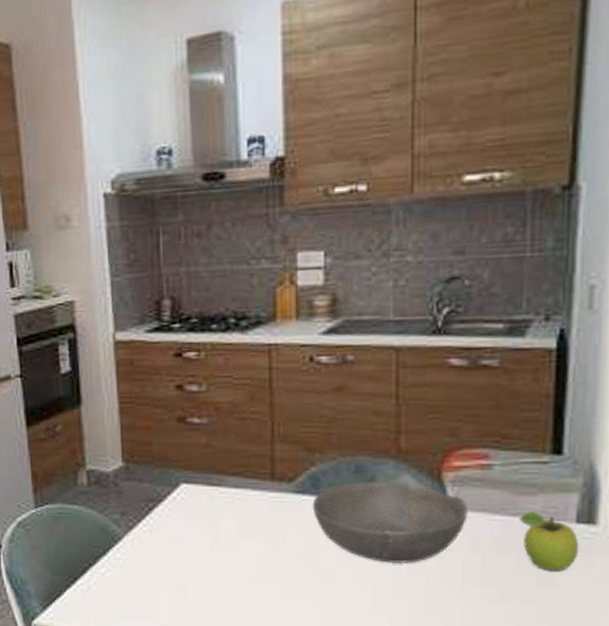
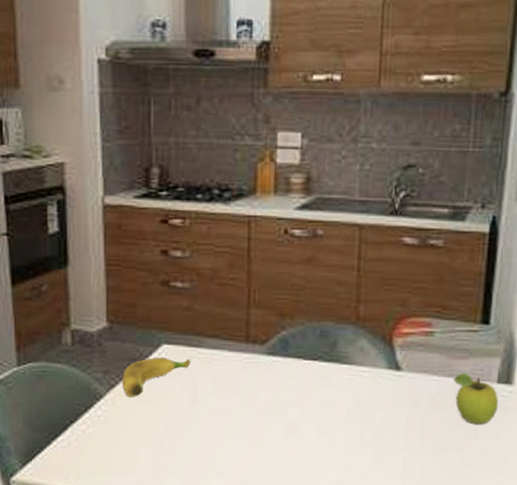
banana: none [139,497,212,540] -> present [121,357,191,398]
bowl: present [312,480,468,564] -> none [281,344,413,419]

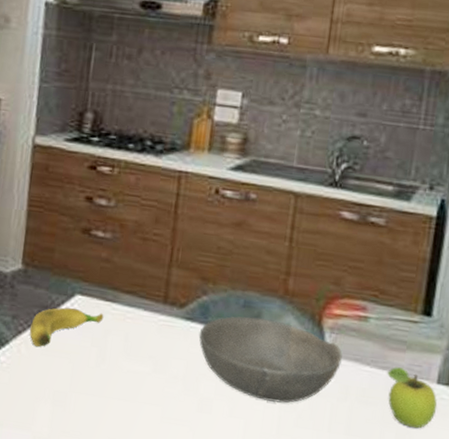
bowl: none [281,344,413,419] -> present [198,316,343,403]

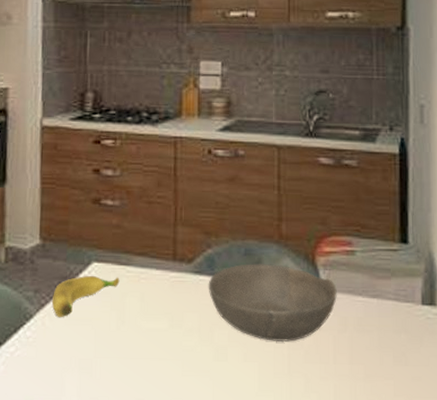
fruit: present [387,367,438,429] -> none [378,294,425,349]

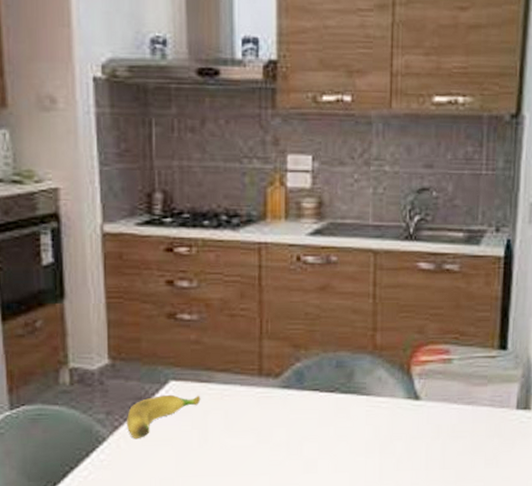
bowl: present [208,263,337,343] -> none [297,374,432,453]

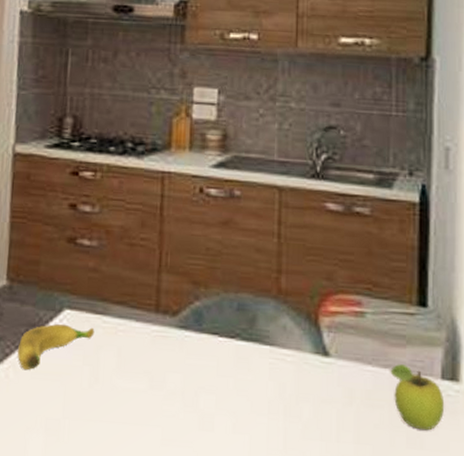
fruit: none [473,400,518,453] -> present [390,364,445,431]

